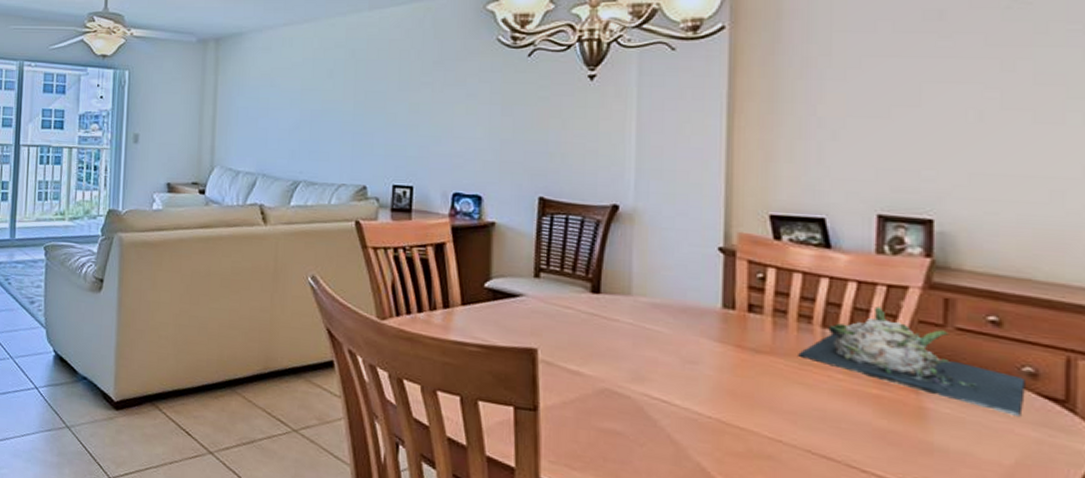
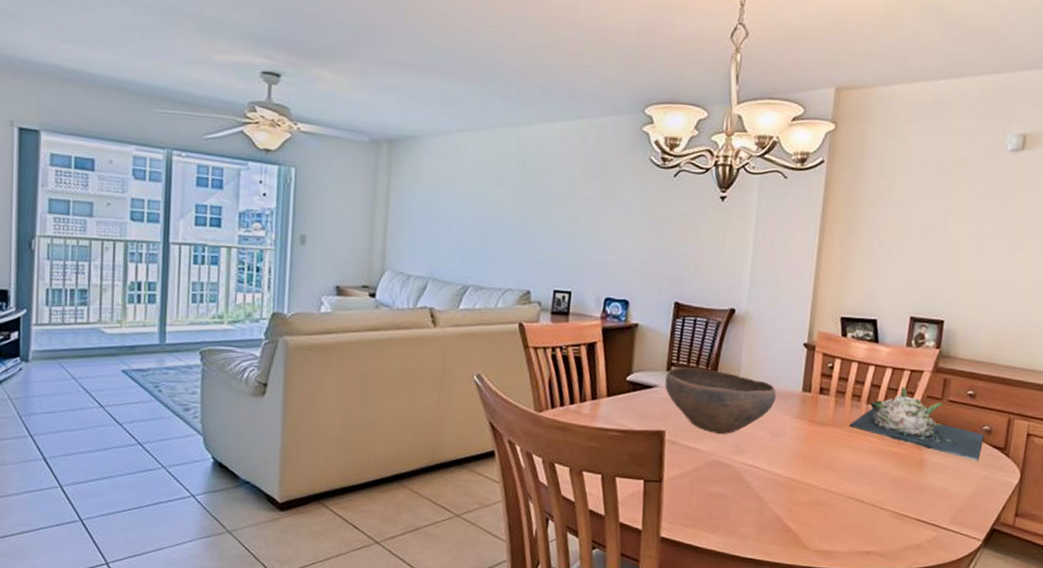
bowl: none [533,273,685,357] -> present [665,367,776,434]

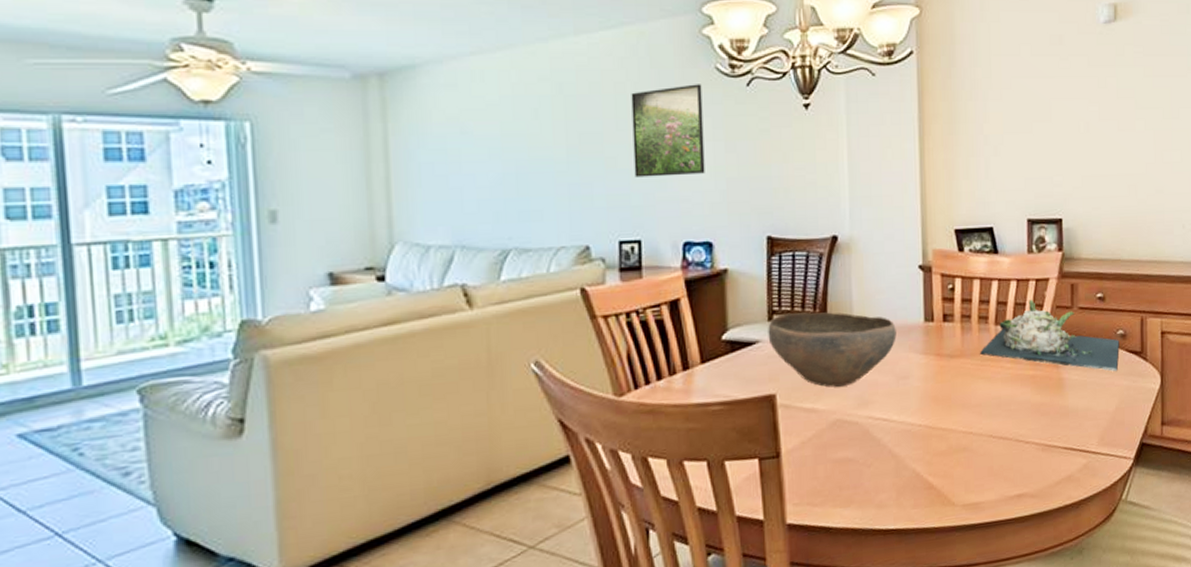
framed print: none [573,171,637,245] -> present [631,84,705,178]

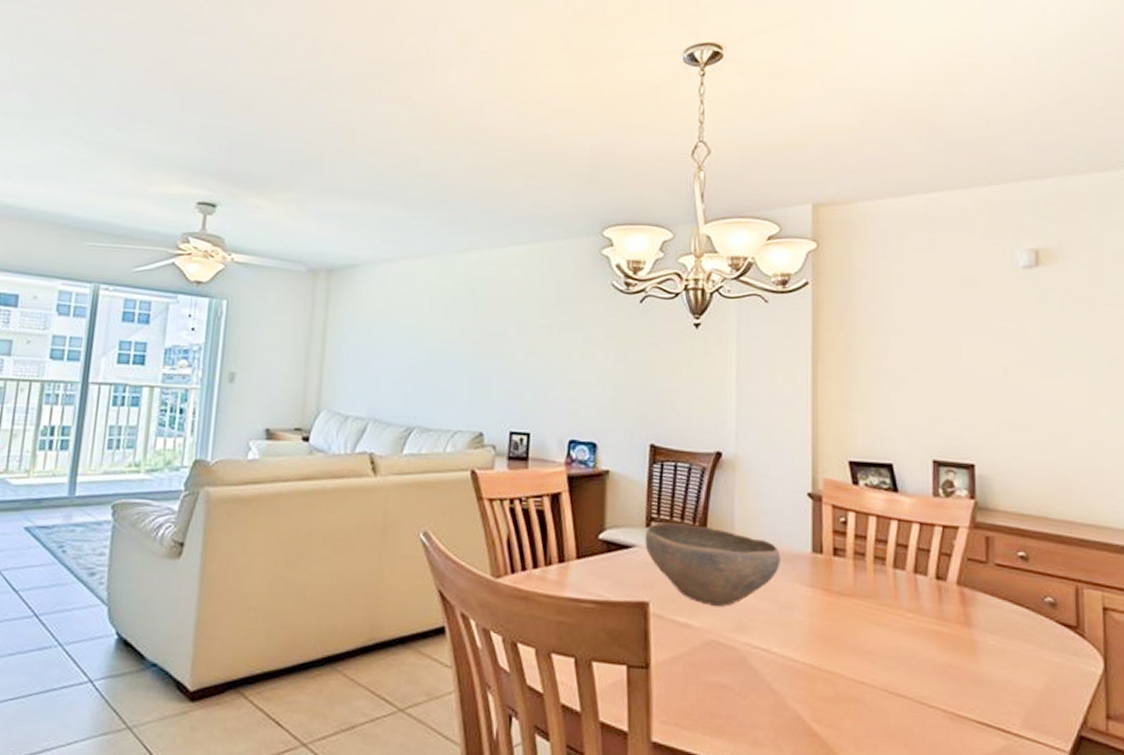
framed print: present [631,84,705,178] -> none [529,297,598,379]
flower arrangement: present [980,299,1120,372] -> none [875,546,1048,645]

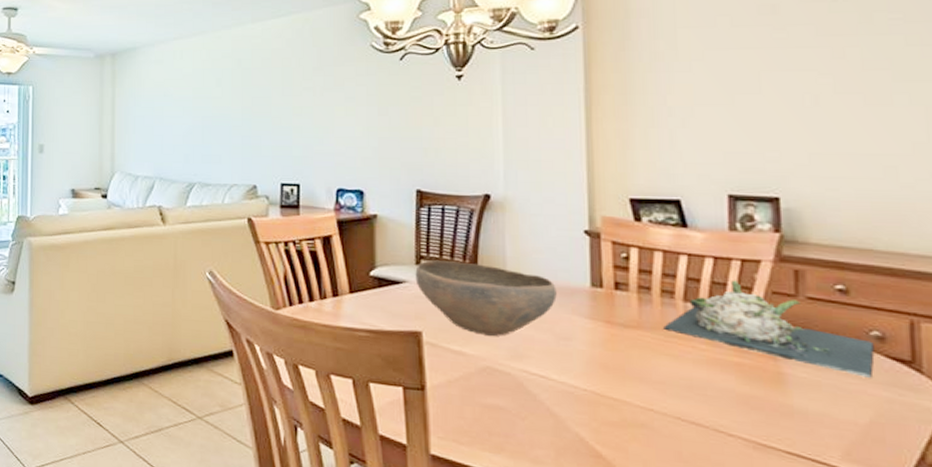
flower arrangement: none [875,546,1048,645] -> present [663,280,875,379]

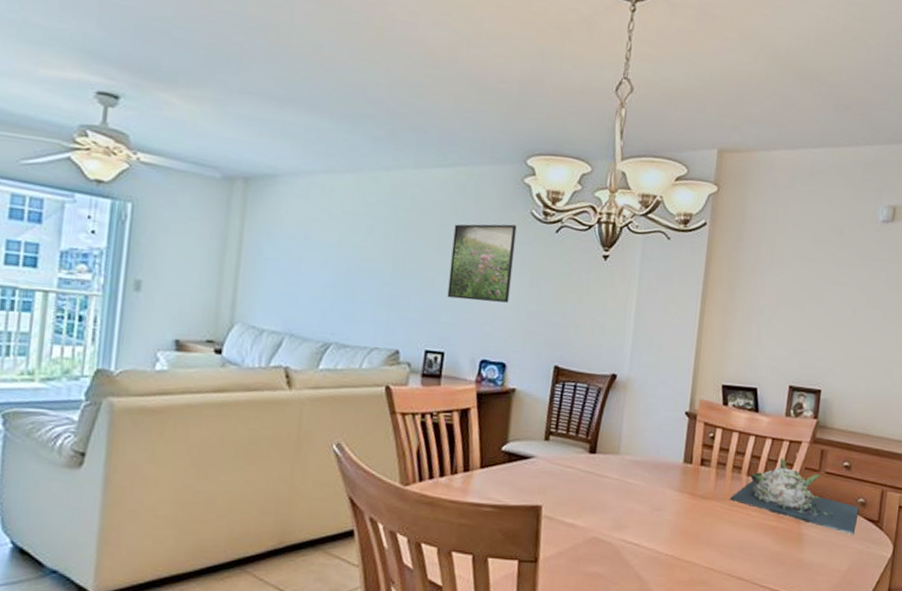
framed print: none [296,59,359,134] -> present [447,224,517,303]
bowl: present [415,260,557,336] -> none [542,436,658,509]

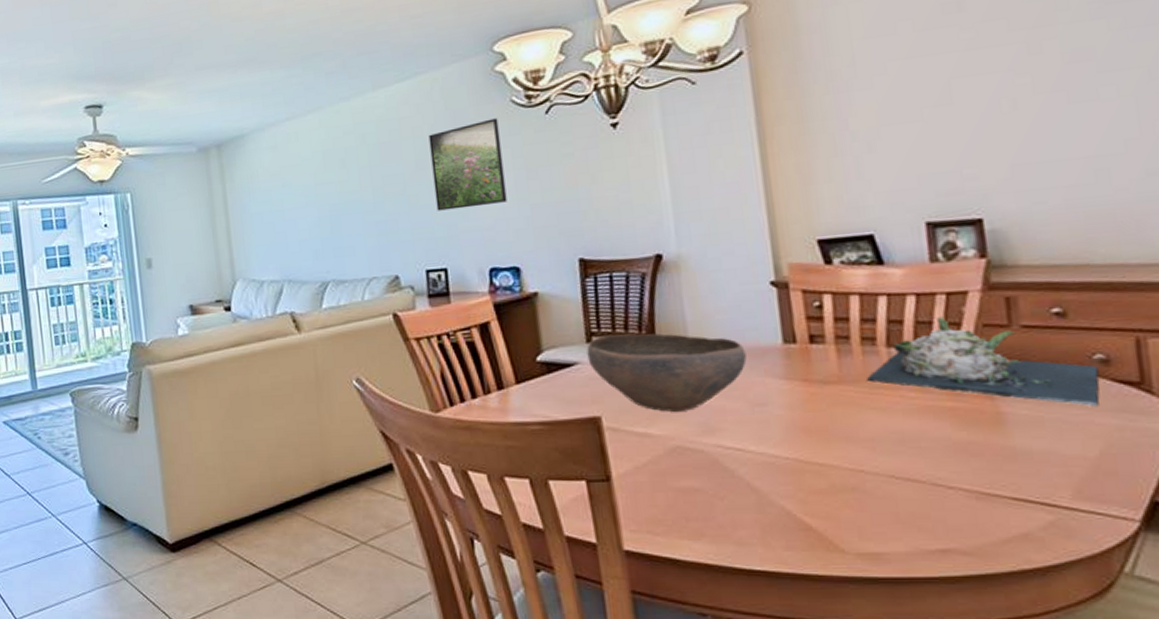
bowl: none [542,436,658,509] -> present [586,333,747,412]

